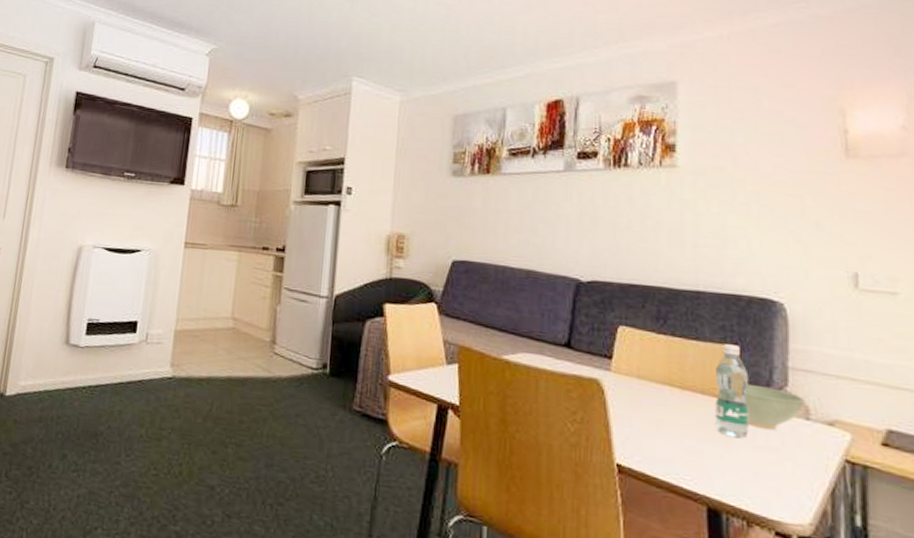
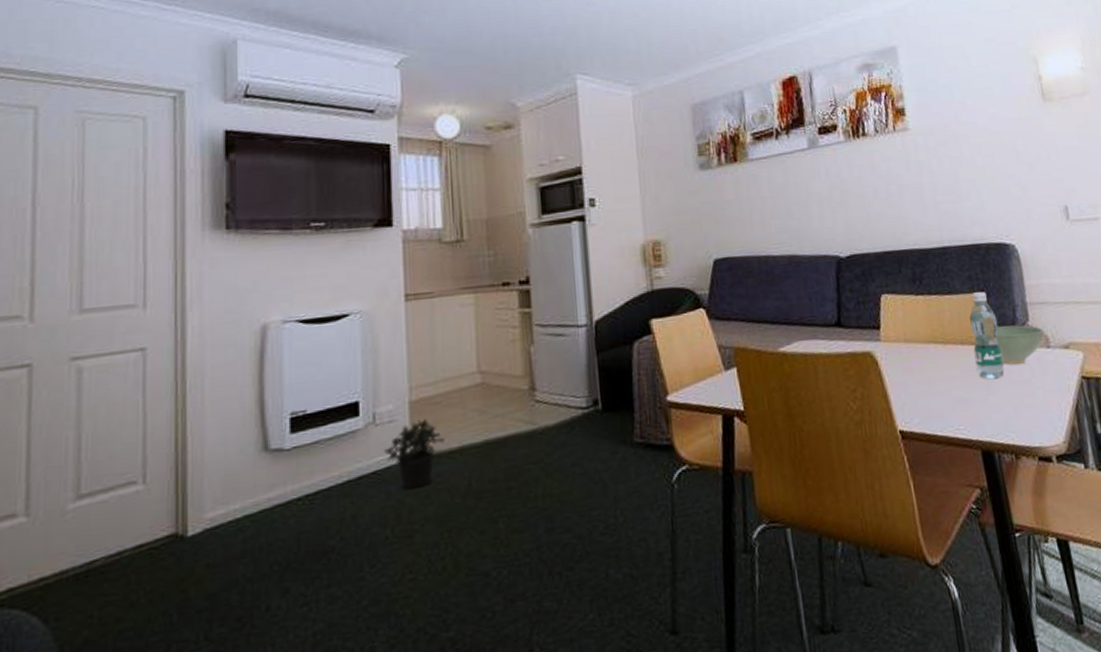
potted plant: none [150,347,197,403] -> present [383,419,445,490]

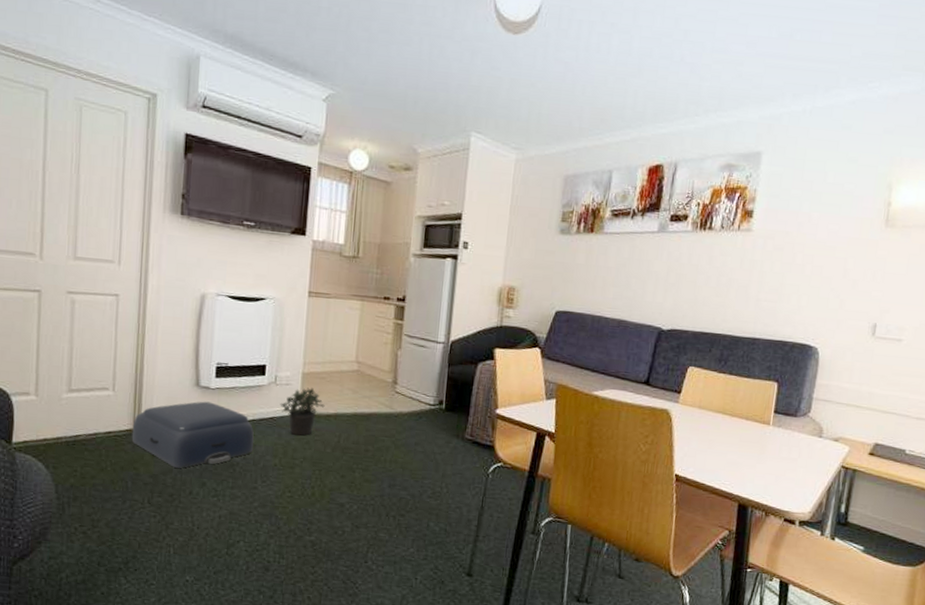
suitcase: none [174,468,354,576] -> present [131,401,254,468]
bottle: present [969,292,1005,380] -> none [753,380,783,453]
bowl: present [996,325,1044,366] -> none [776,411,821,446]

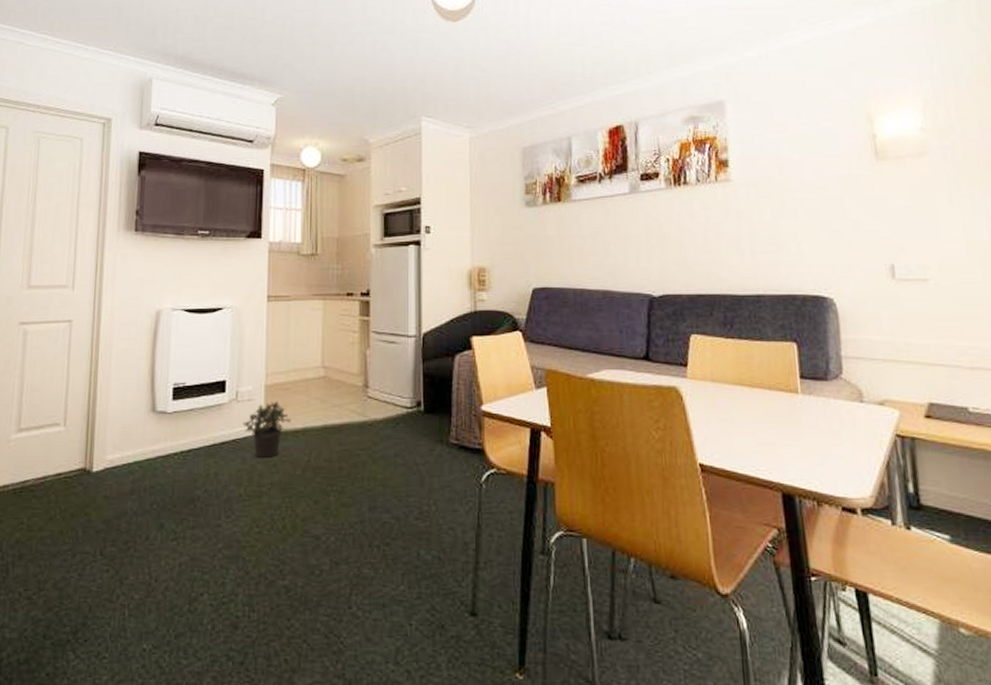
suitcase: present [131,401,254,468] -> none [83,428,216,509]

